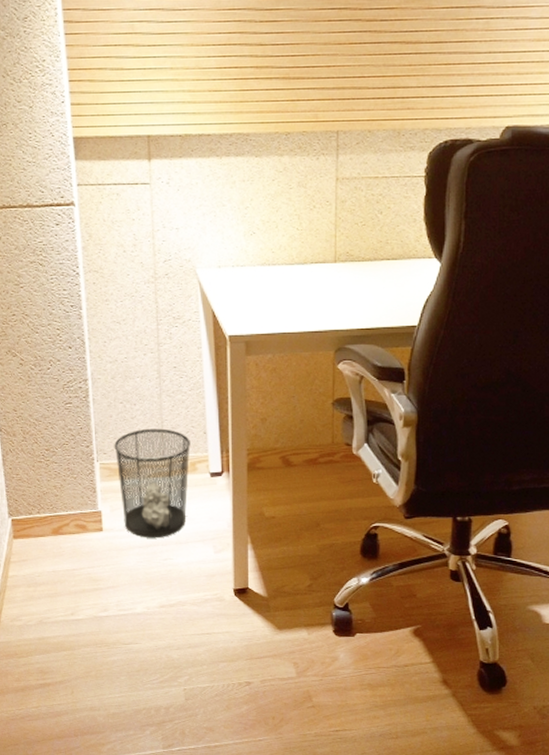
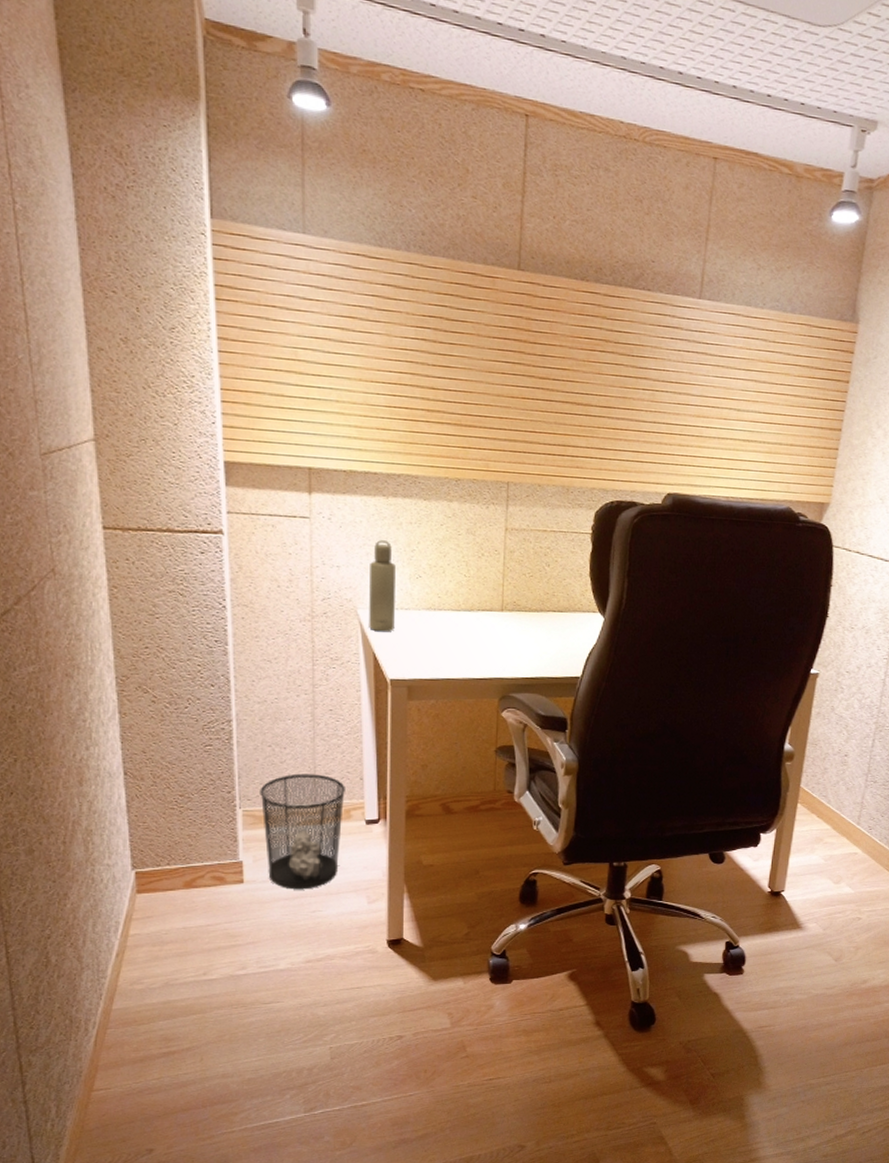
bottle: none [206,200,231,289] -> present [369,540,396,631]

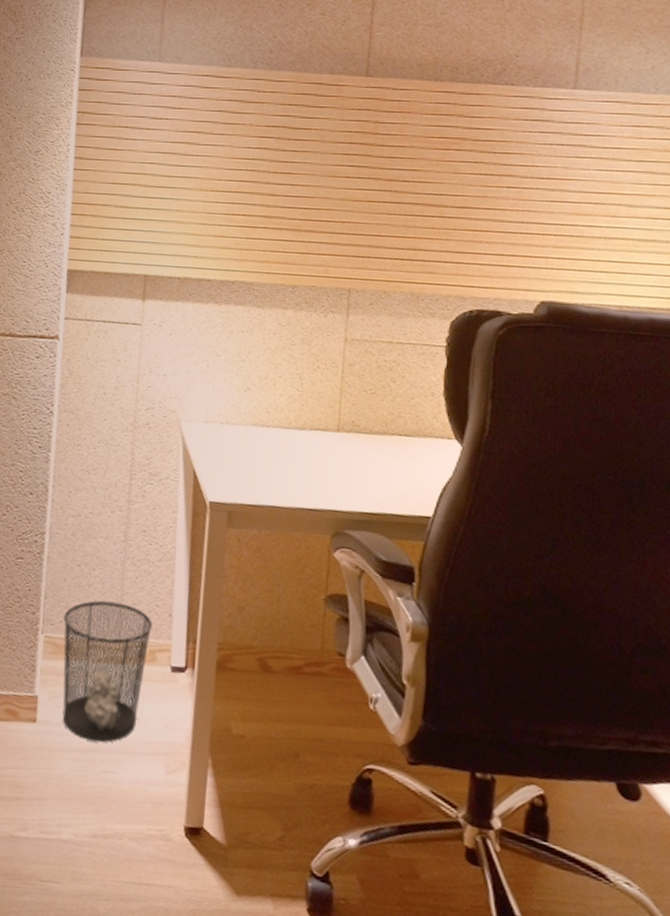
bottle: present [369,540,396,631] -> none [191,349,224,447]

